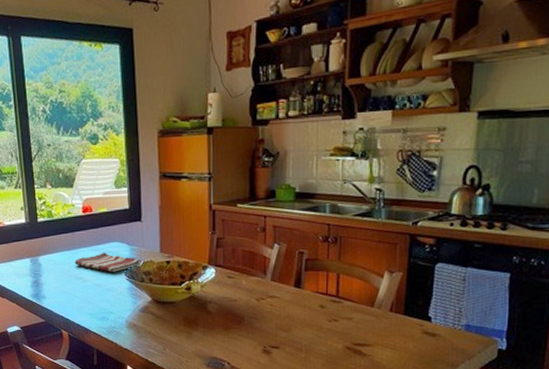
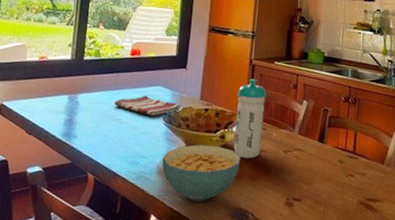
cereal bowl: none [130,297,211,352] -> present [162,145,241,201]
water bottle: none [199,224,232,309] -> present [233,78,267,159]

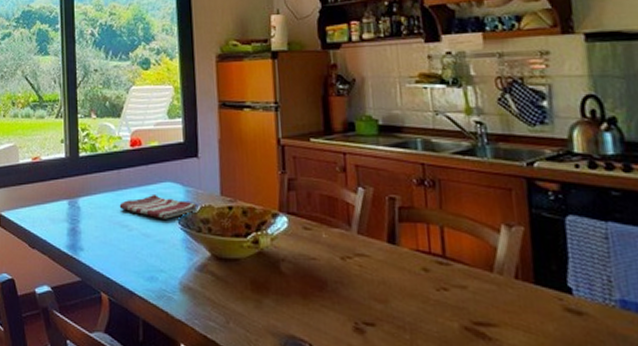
cereal bowl: present [162,145,241,201] -> none [184,253,284,326]
water bottle: present [233,78,267,159] -> none [266,162,309,270]

